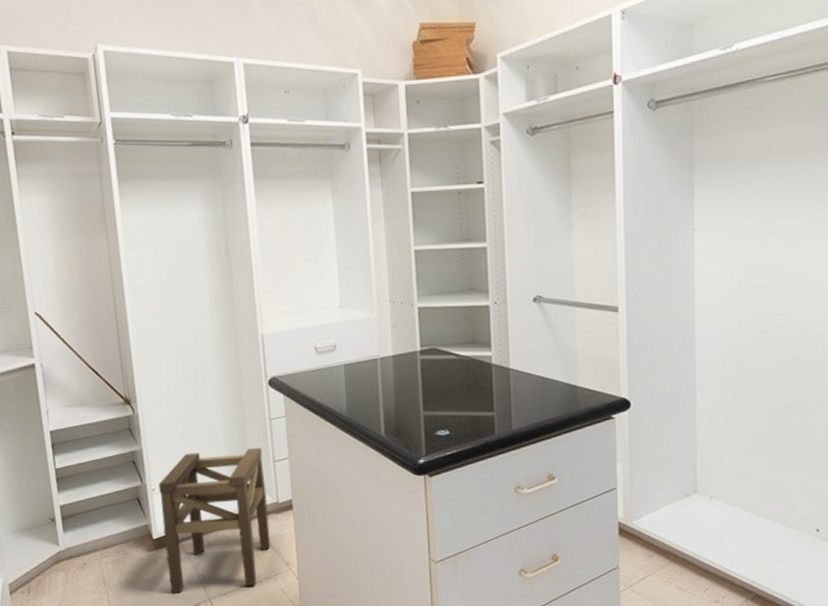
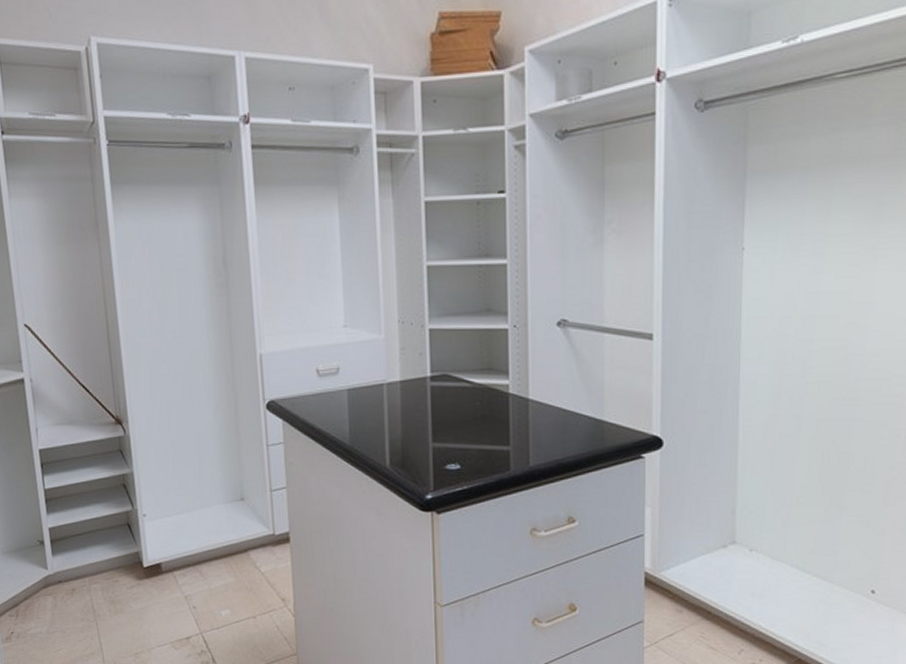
stool: present [158,447,271,594] -> none [150,475,266,625]

